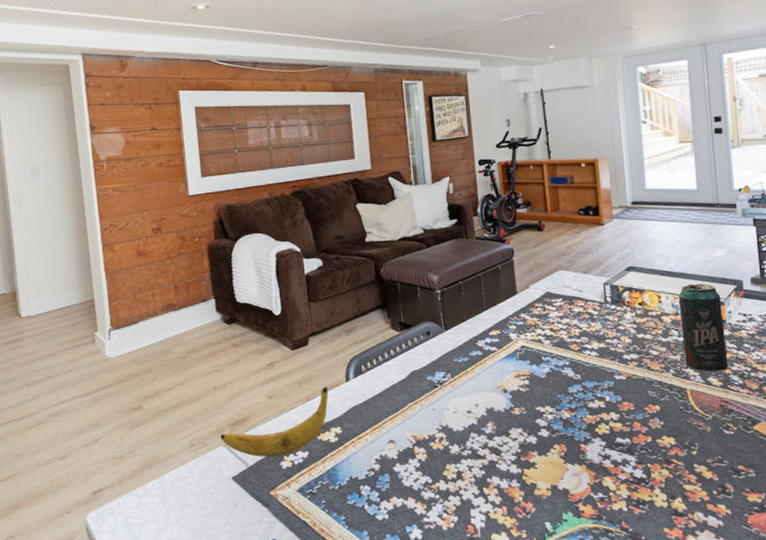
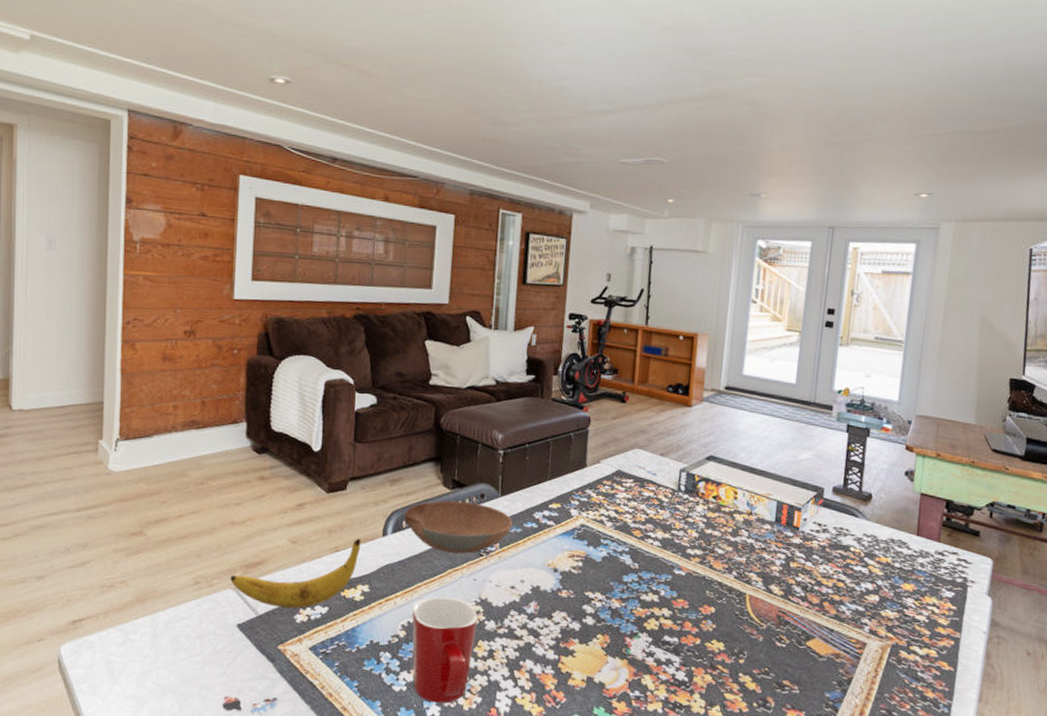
bowl: none [362,340,459,388] -> present [404,500,512,554]
mug: none [382,428,443,527] -> present [412,597,478,703]
beverage can: present [678,283,728,372] -> none [750,483,799,580]

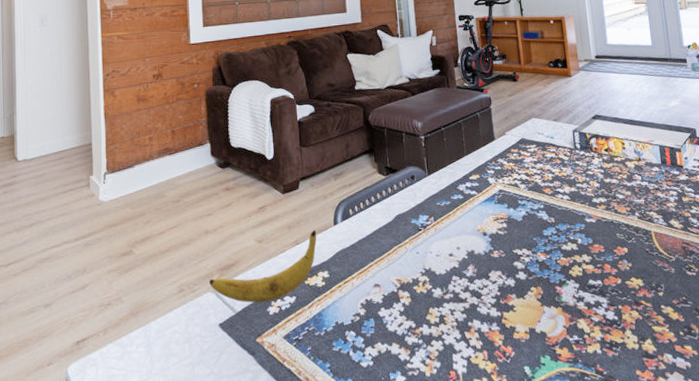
bowl: present [404,500,512,554] -> none [349,184,442,232]
mug: present [412,597,478,703] -> none [367,271,426,373]

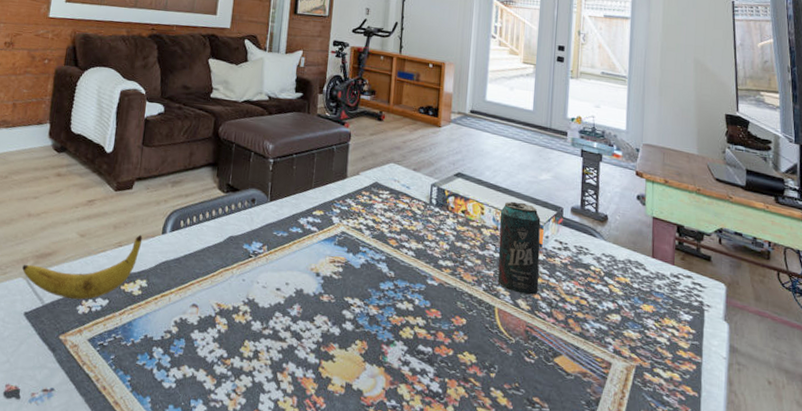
beverage can: none [639,131,688,215] -> present [497,201,541,295]

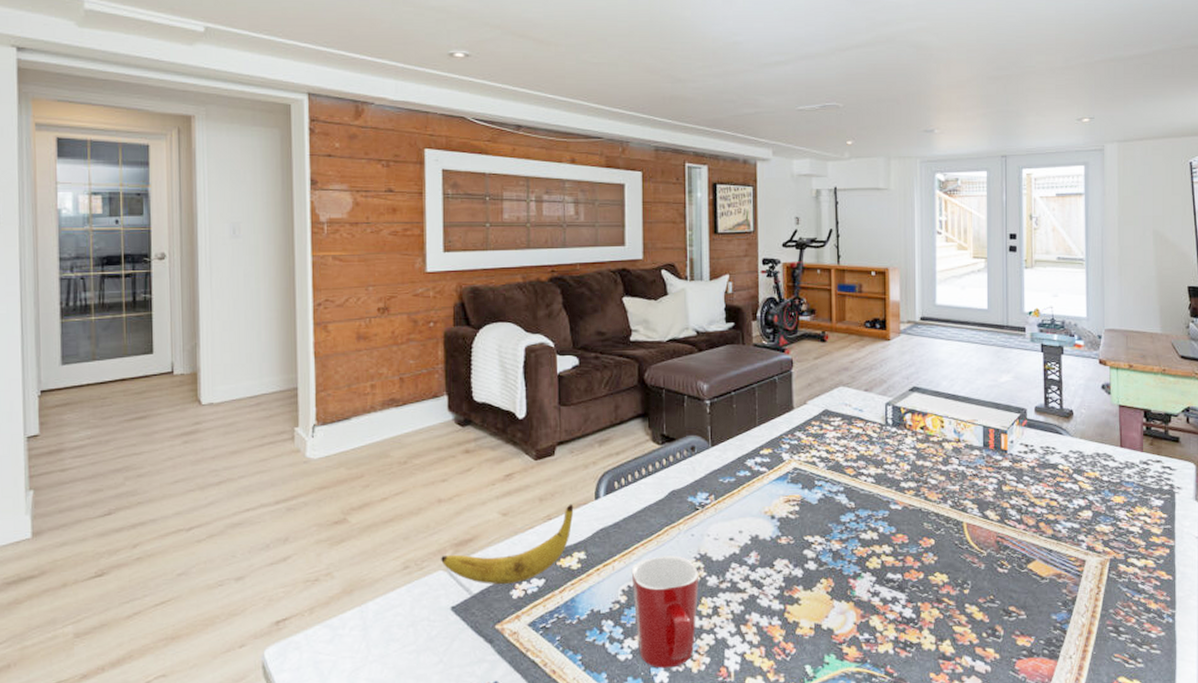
mug: none [182,295,246,403] -> present [631,555,700,668]
beverage can: present [497,201,541,295] -> none [961,409,1007,504]

